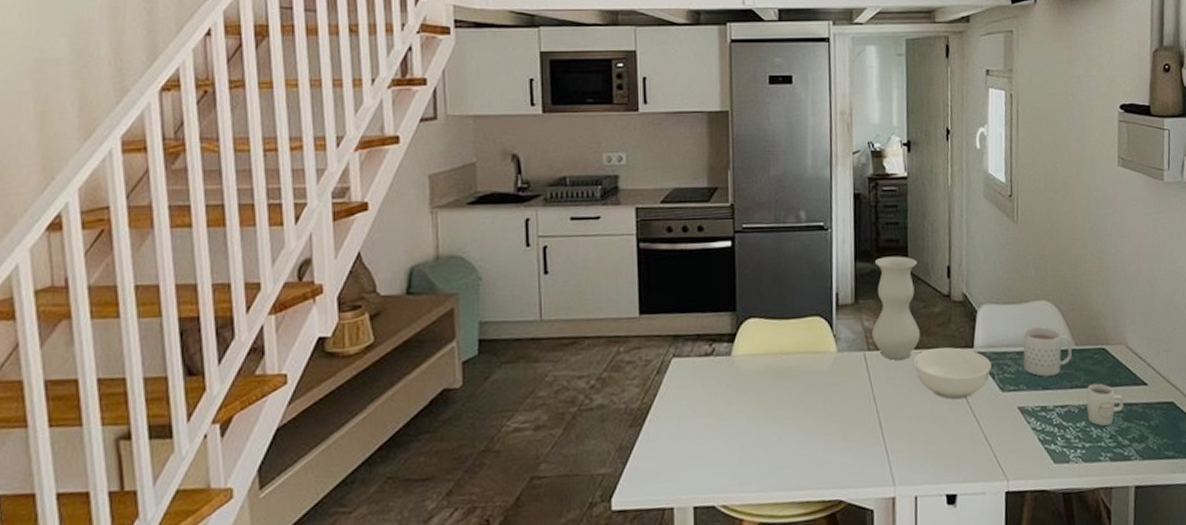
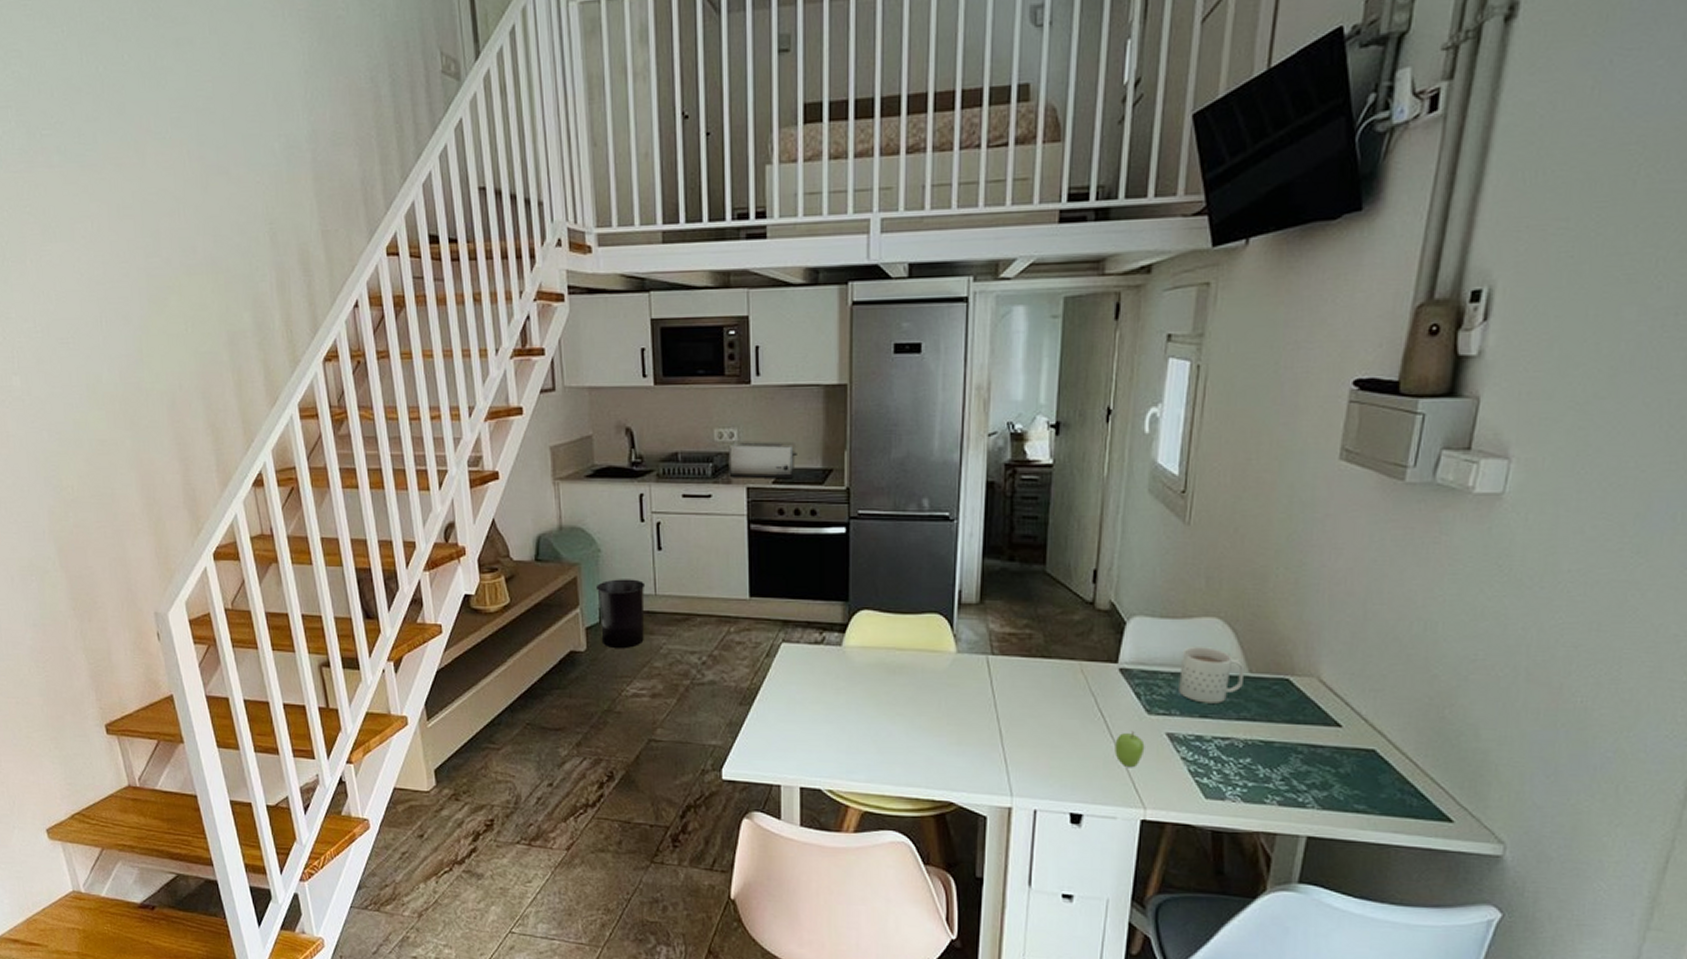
waste bin: none [475,305,530,381] -> present [595,579,646,648]
toaster: none [617,163,684,199] -> present [728,440,797,479]
vase: present [872,256,920,360] -> none [998,554,1057,667]
bowl: present [913,347,992,400] -> none [1043,658,1138,717]
fruit: none [978,408,1003,443] -> present [1115,730,1145,767]
mug: present [1086,383,1124,426] -> none [1254,717,1307,766]

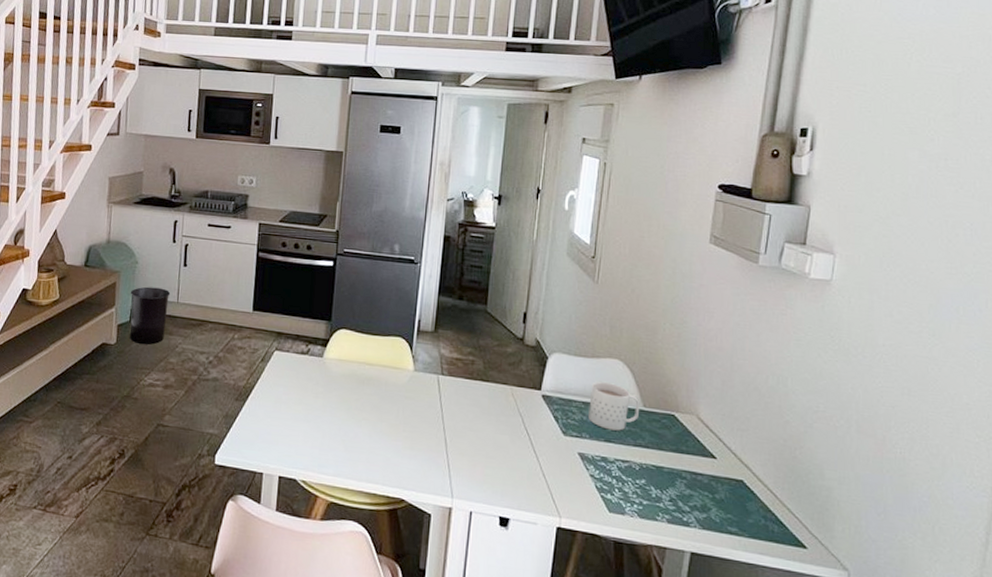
toaster: present [728,440,797,479] -> none [246,186,301,220]
fruit: present [1115,730,1145,767] -> none [537,448,561,480]

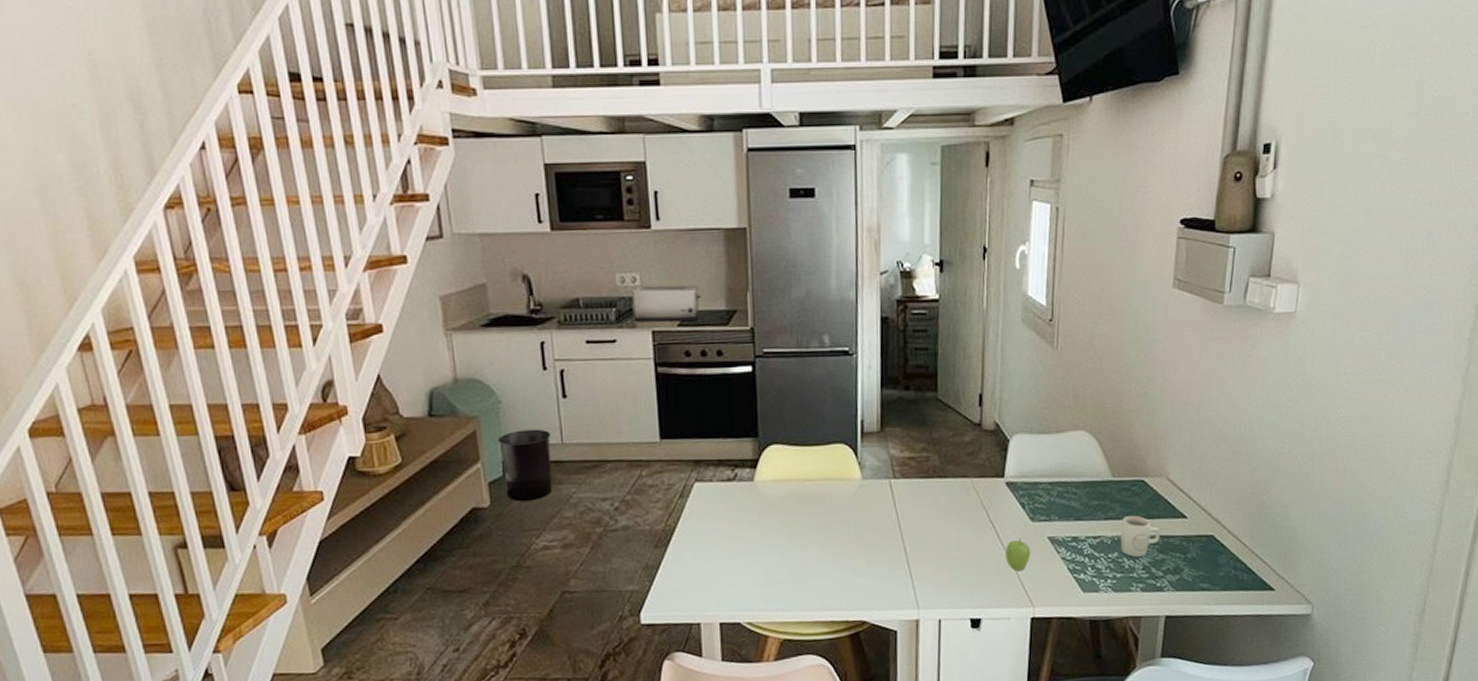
toaster: none [246,186,301,220] -> present [631,285,701,322]
fruit: none [537,448,561,480] -> present [1005,537,1031,571]
mug: present [588,382,640,431] -> none [1056,457,1109,508]
mug: none [648,446,690,489] -> present [1120,515,1161,557]

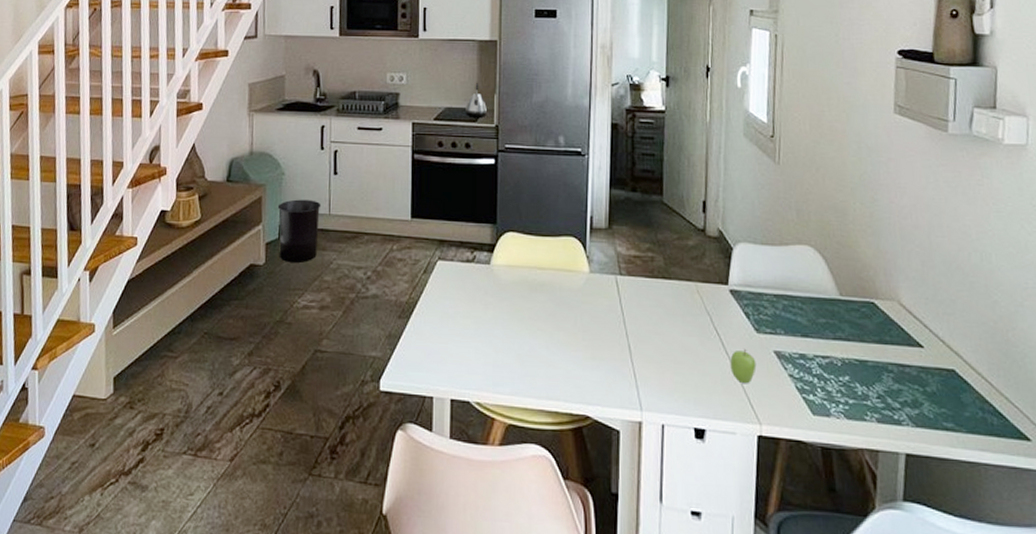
toaster: present [631,285,701,322] -> none [397,83,455,117]
kettle: none [714,280,739,320] -> present [465,83,487,117]
mug: present [1120,515,1161,557] -> none [850,338,896,384]

